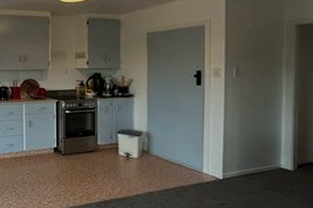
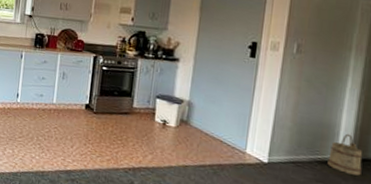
bucket: none [274,143,303,179] -> present [327,133,363,176]

